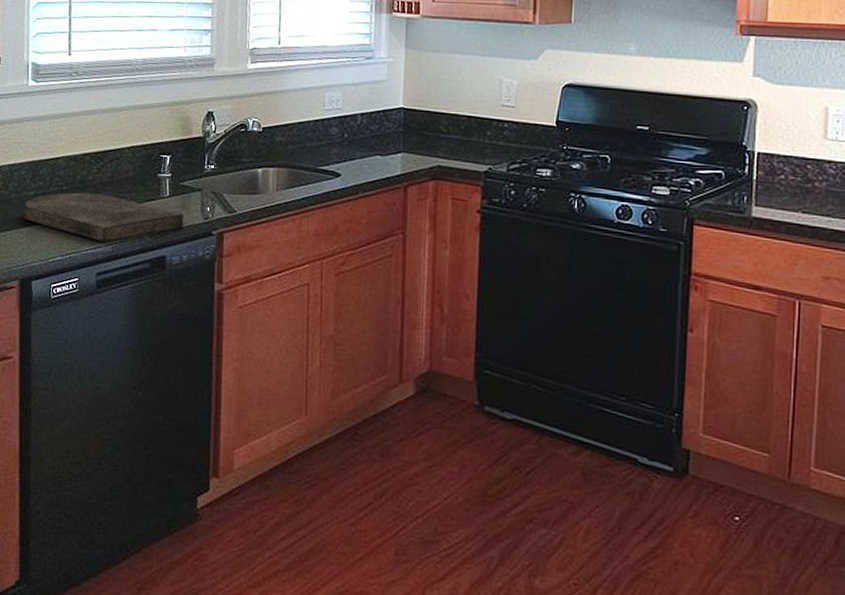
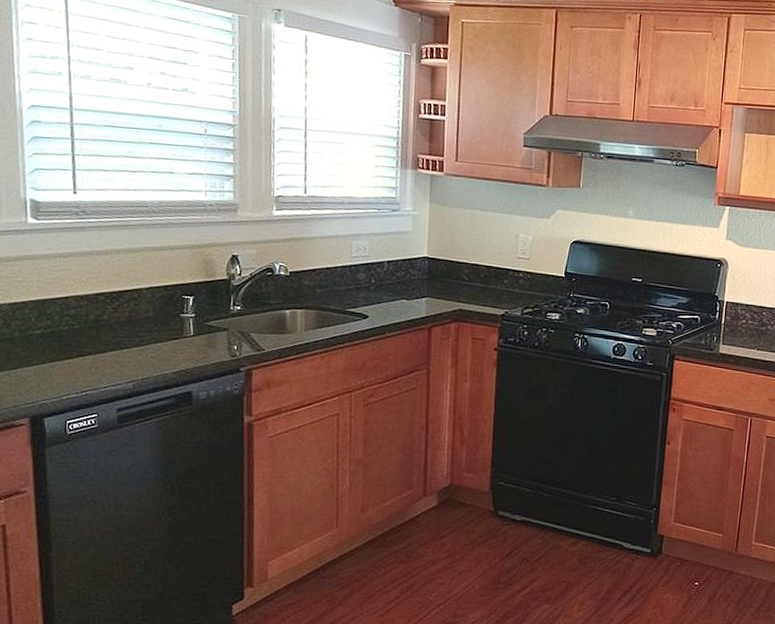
cutting board: present [24,192,184,243] -> none [30,331,210,380]

